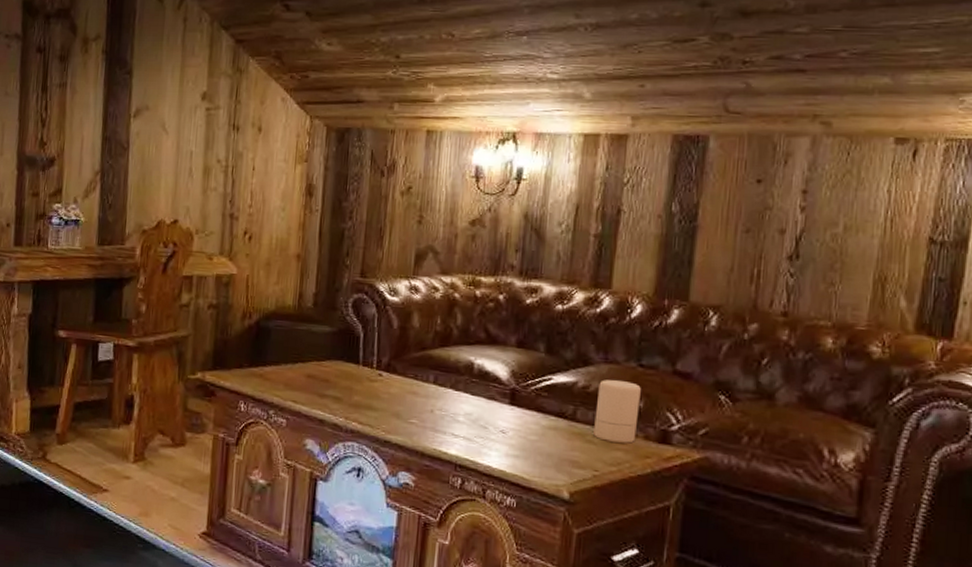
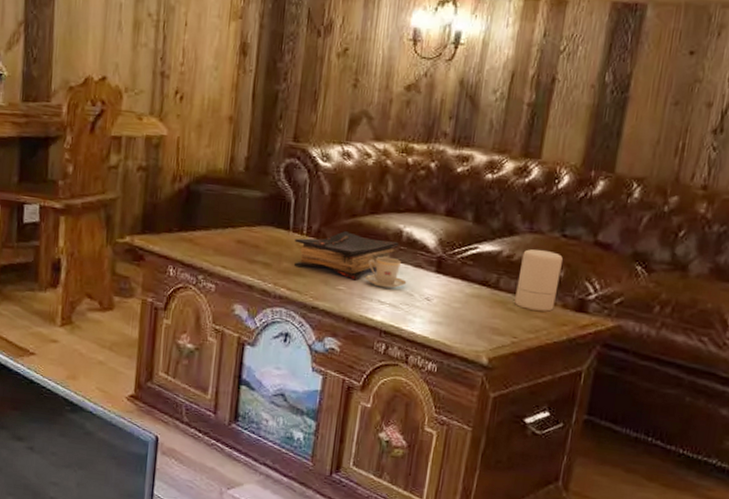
book: none [364,364,471,414] -> present [294,231,399,281]
teacup: none [438,389,481,422] -> present [366,256,407,289]

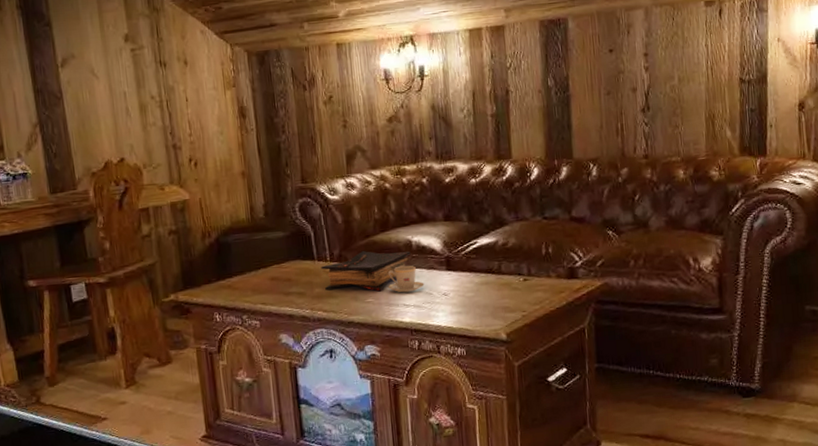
candle: present [514,249,563,313] -> none [515,233,550,287]

